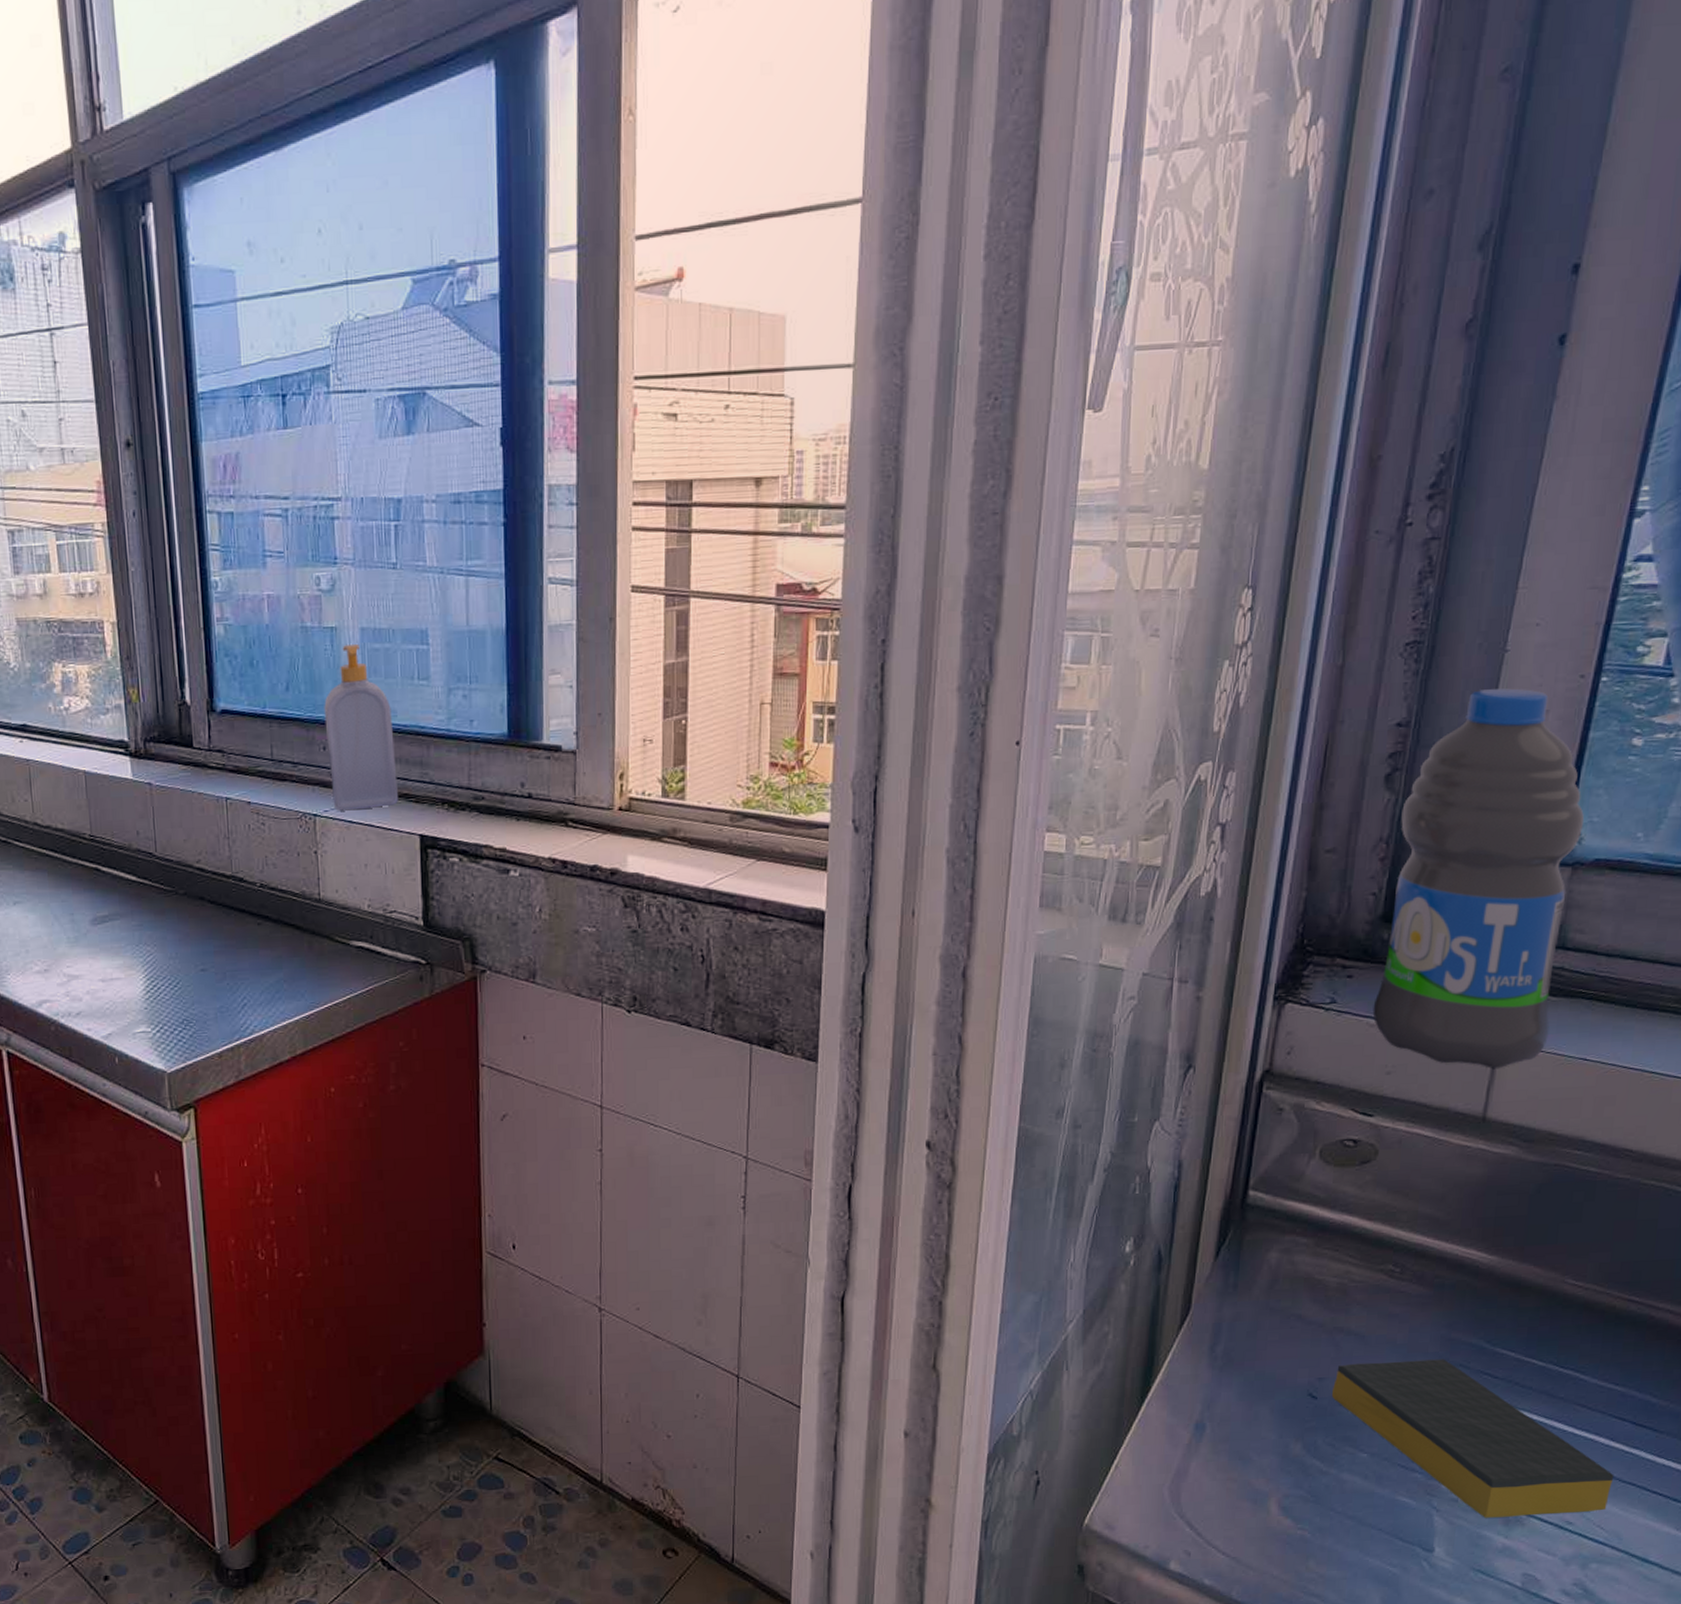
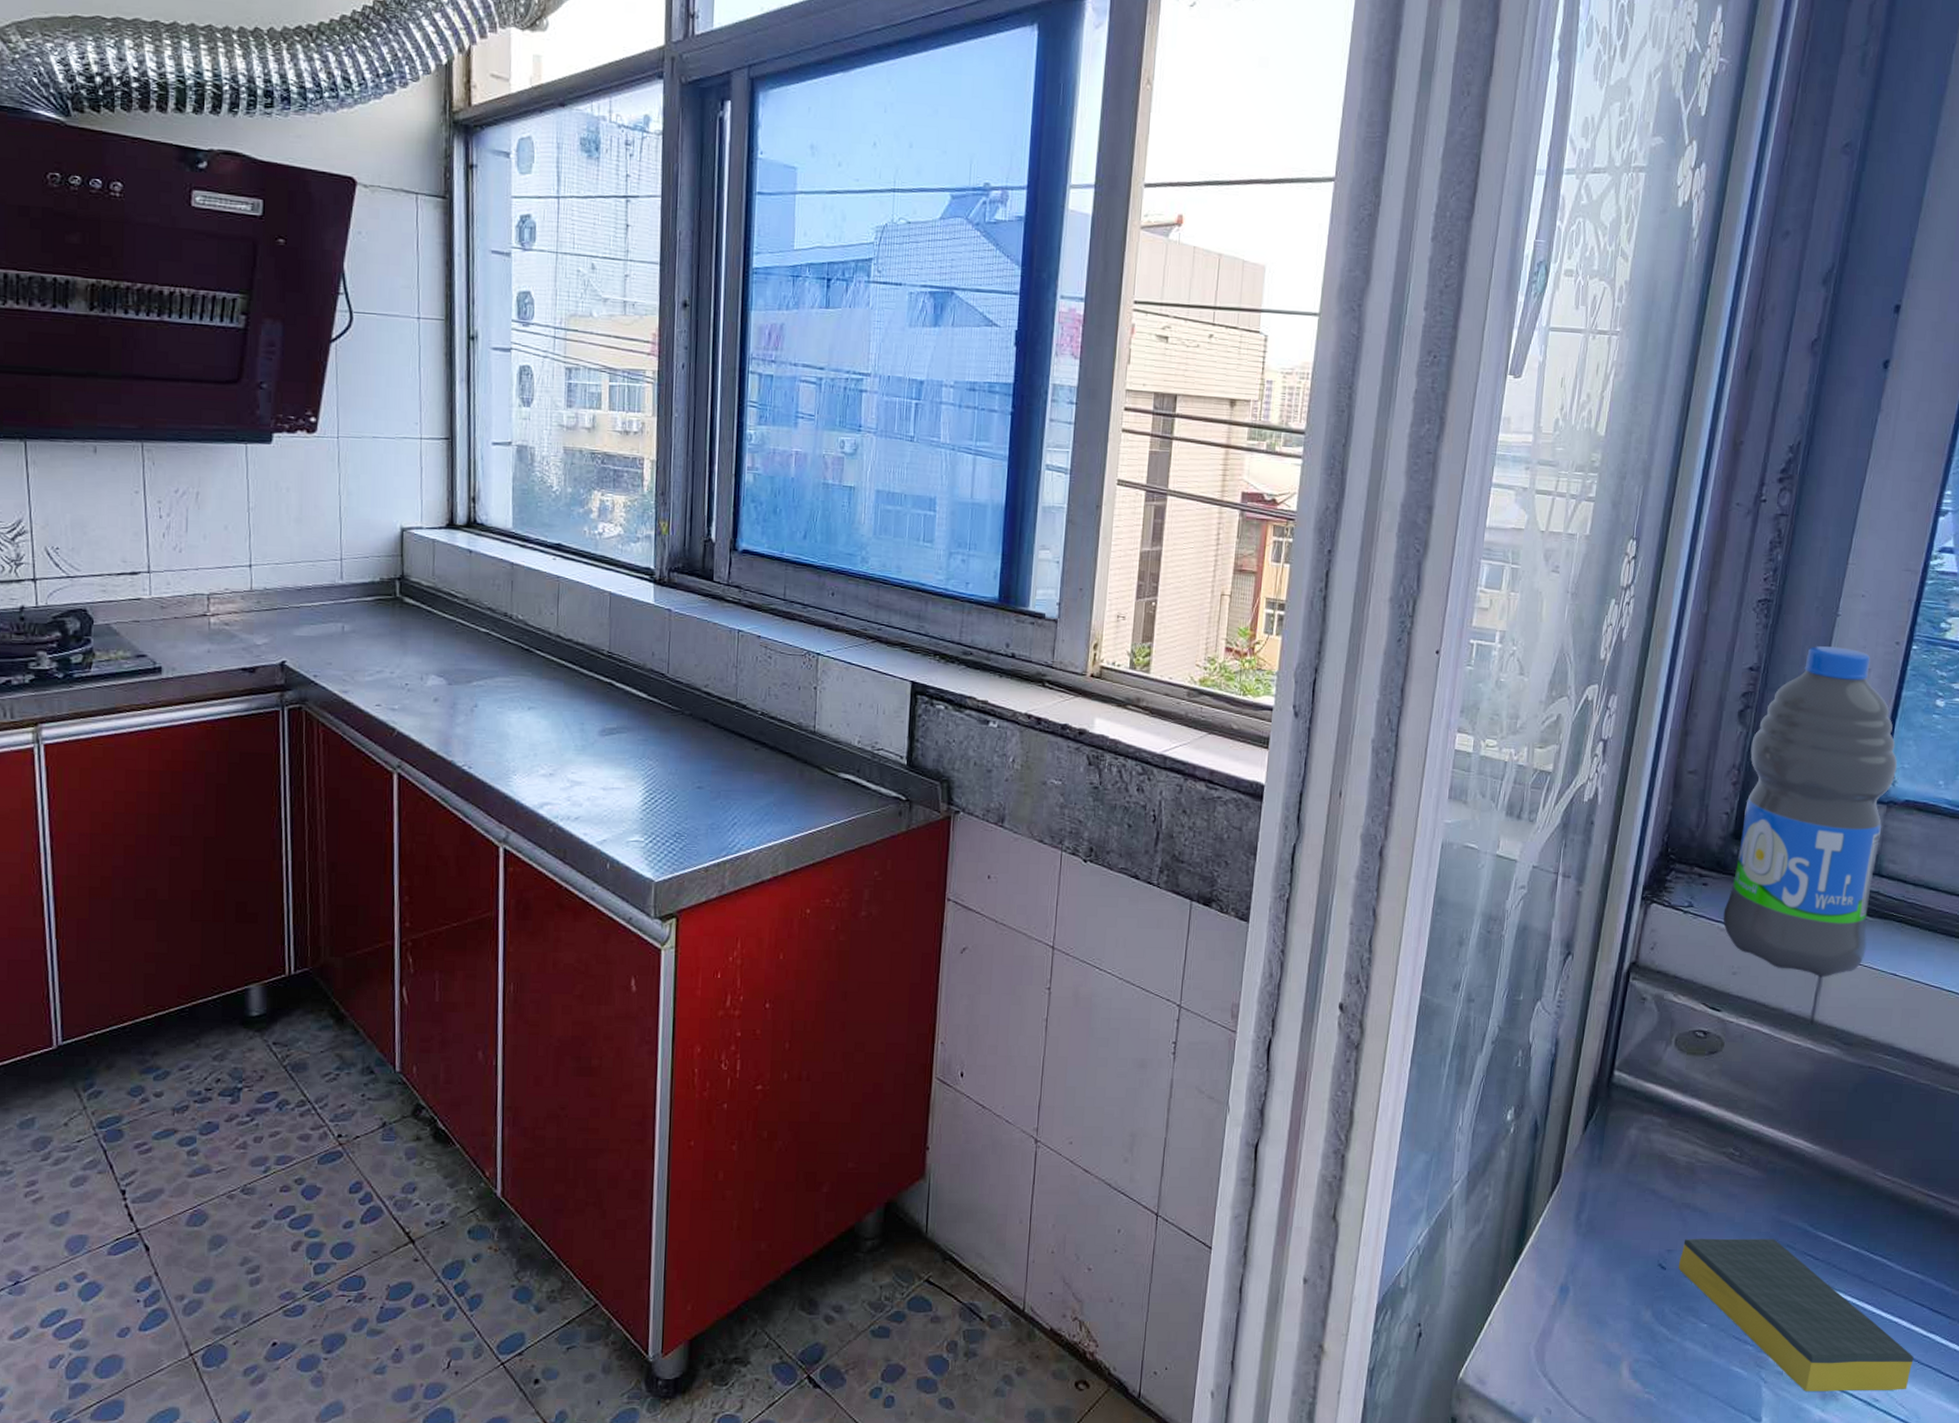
soap bottle: present [324,643,398,811] -> none [835,503,897,653]

